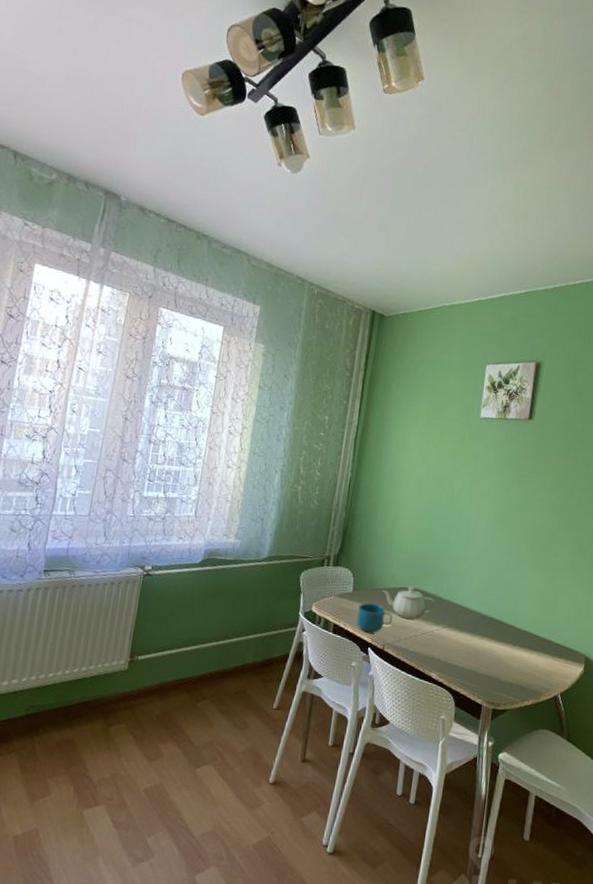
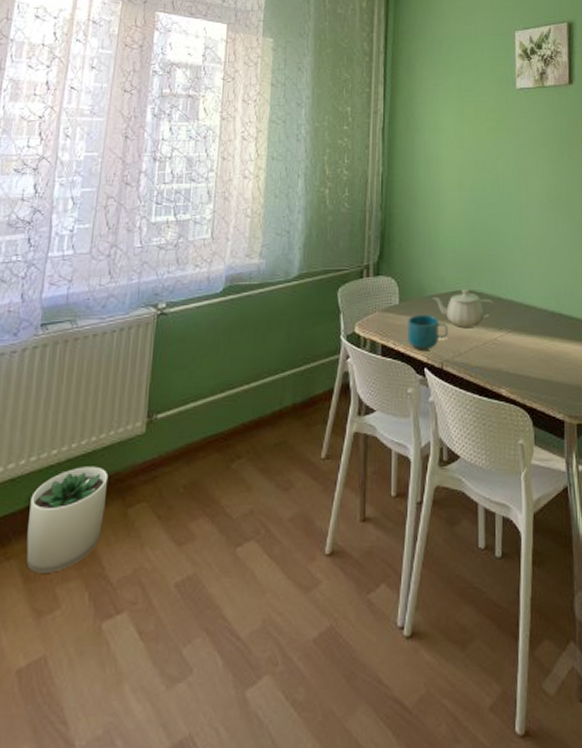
planter: none [24,689,95,768] -> present [26,466,109,573]

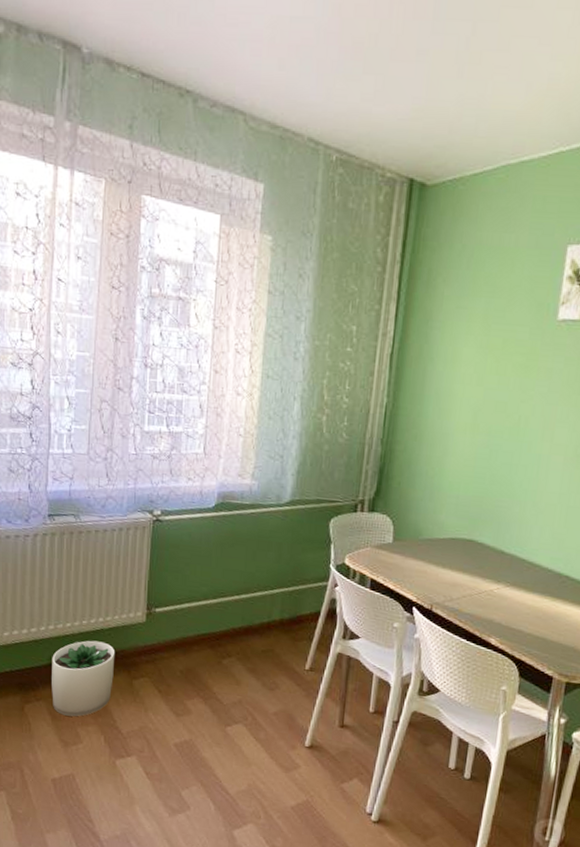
cup: present [408,315,448,350] -> none [398,556,442,590]
teapot: present [433,288,494,327] -> none [429,536,495,576]

